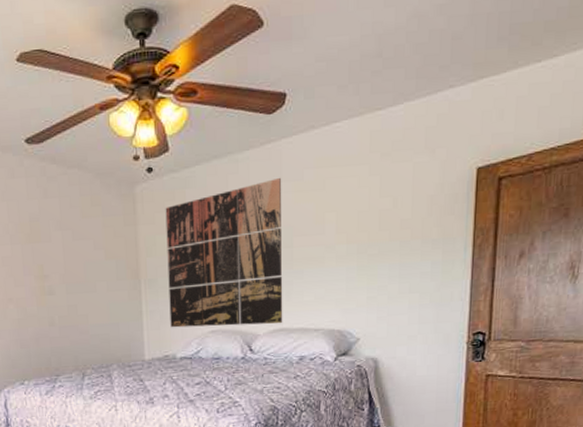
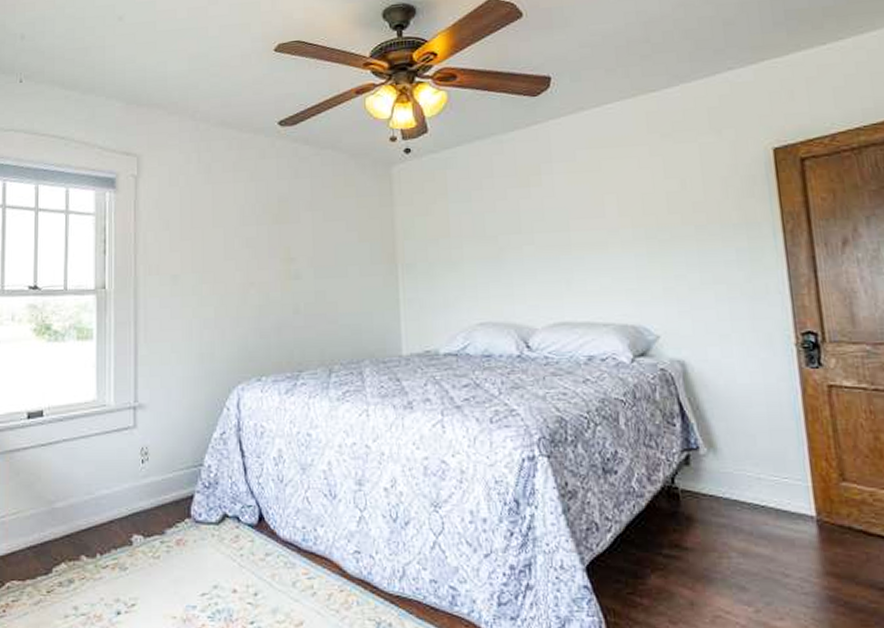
wall art: present [165,177,283,328] -> none [424,158,565,319]

